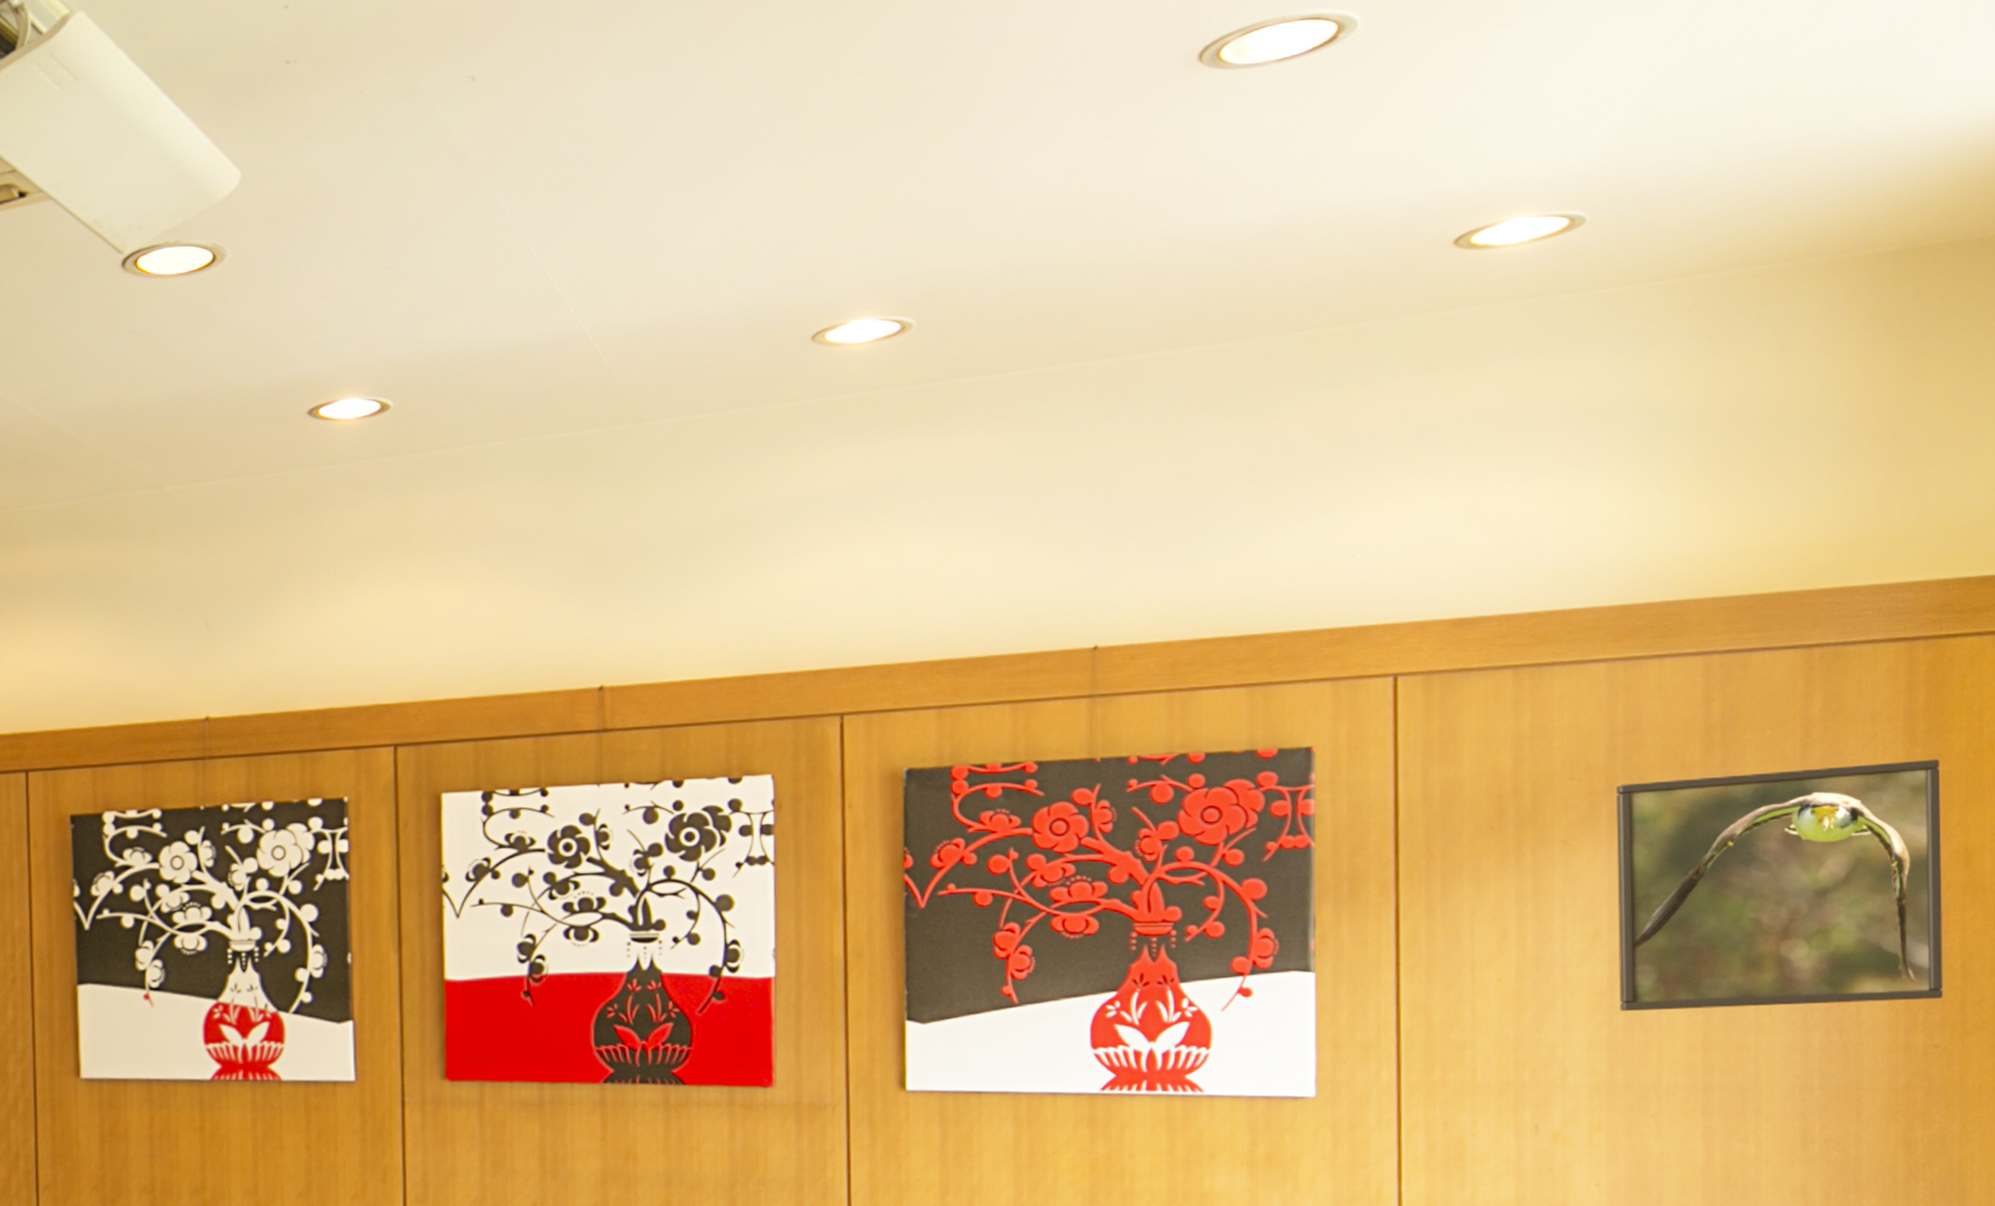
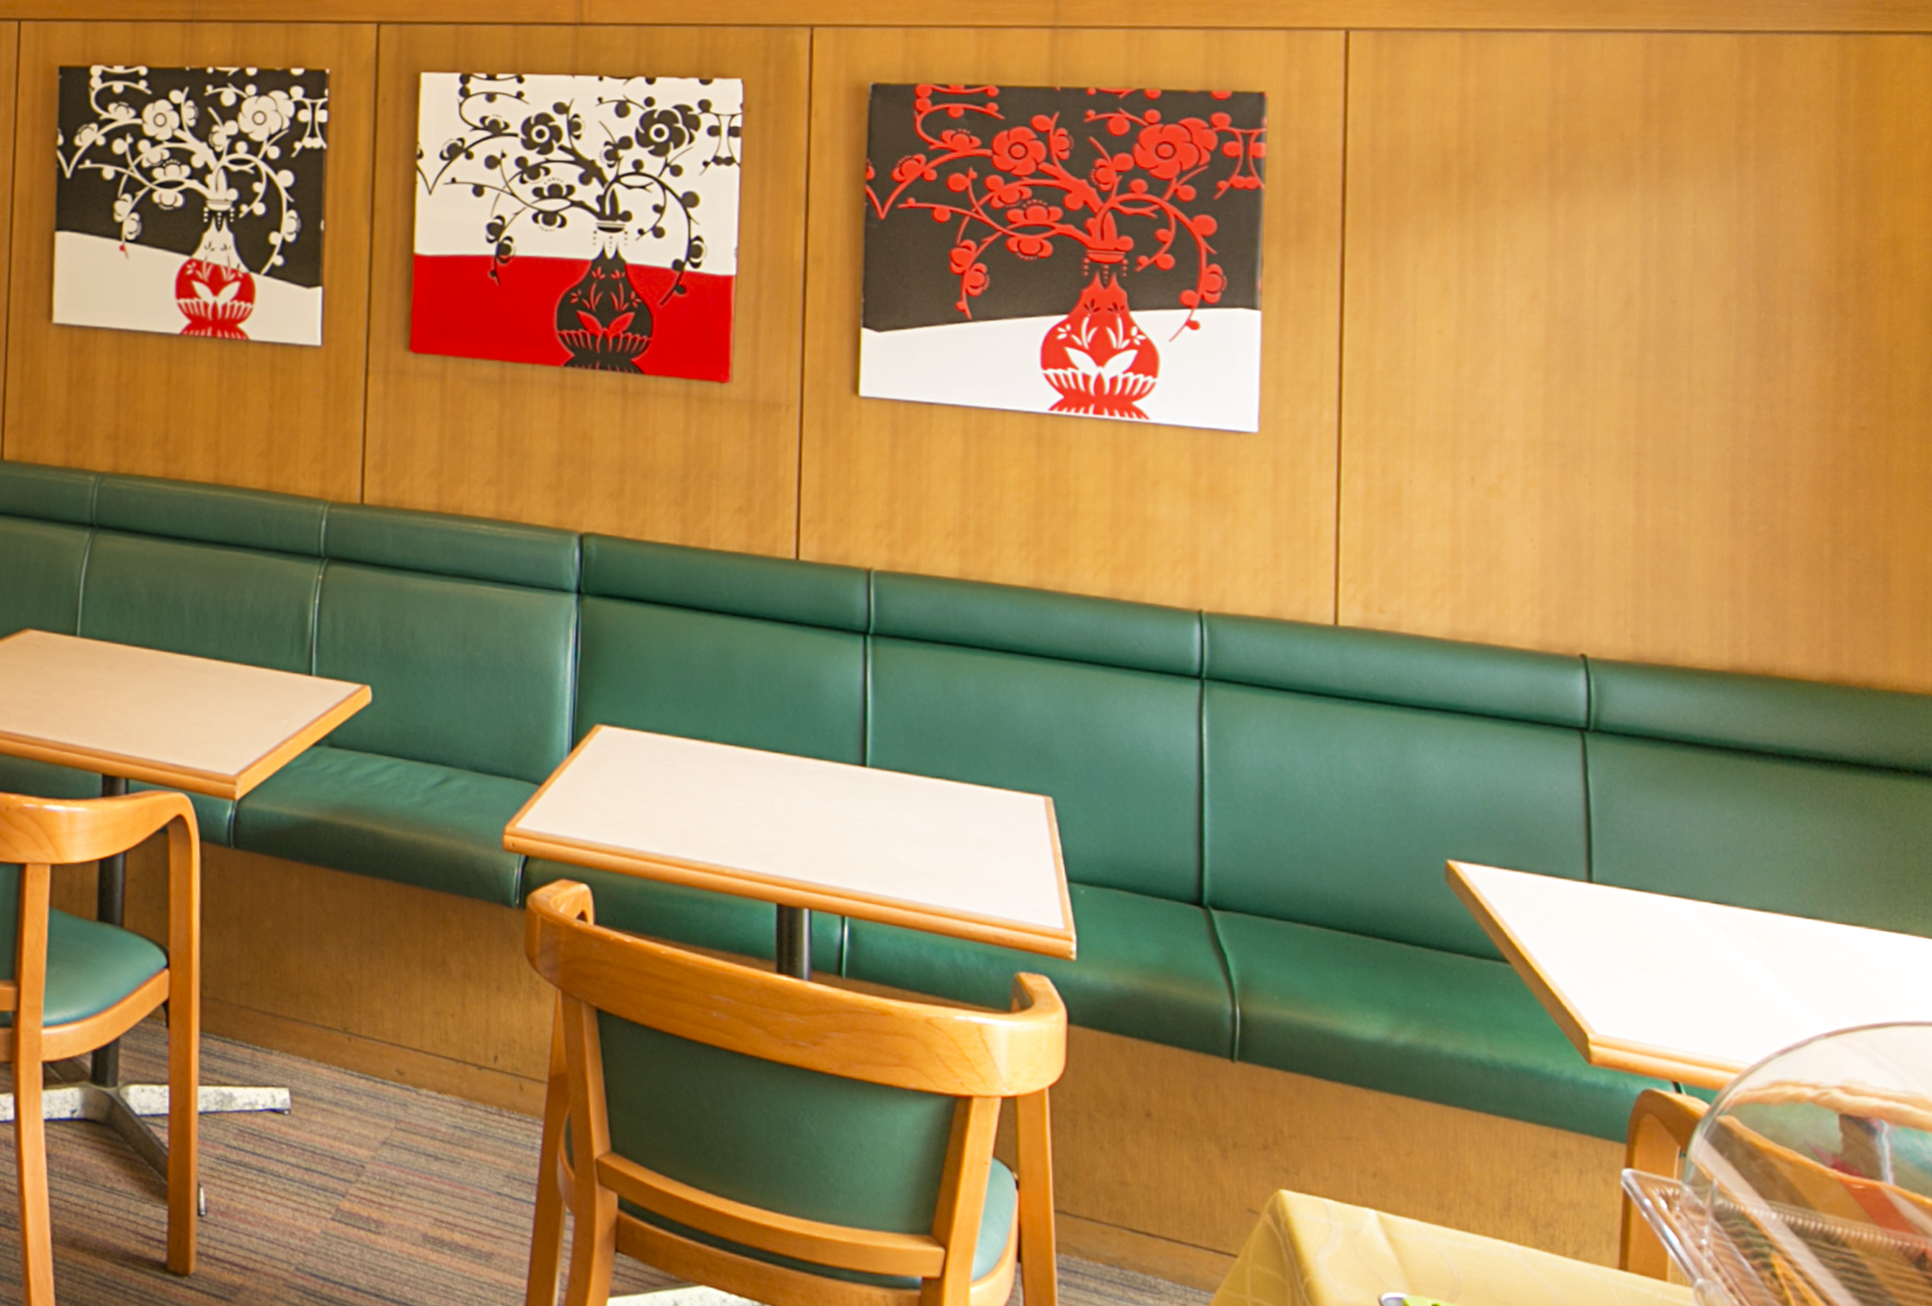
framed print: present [1615,759,1944,1012] -> none [1556,149,1871,383]

